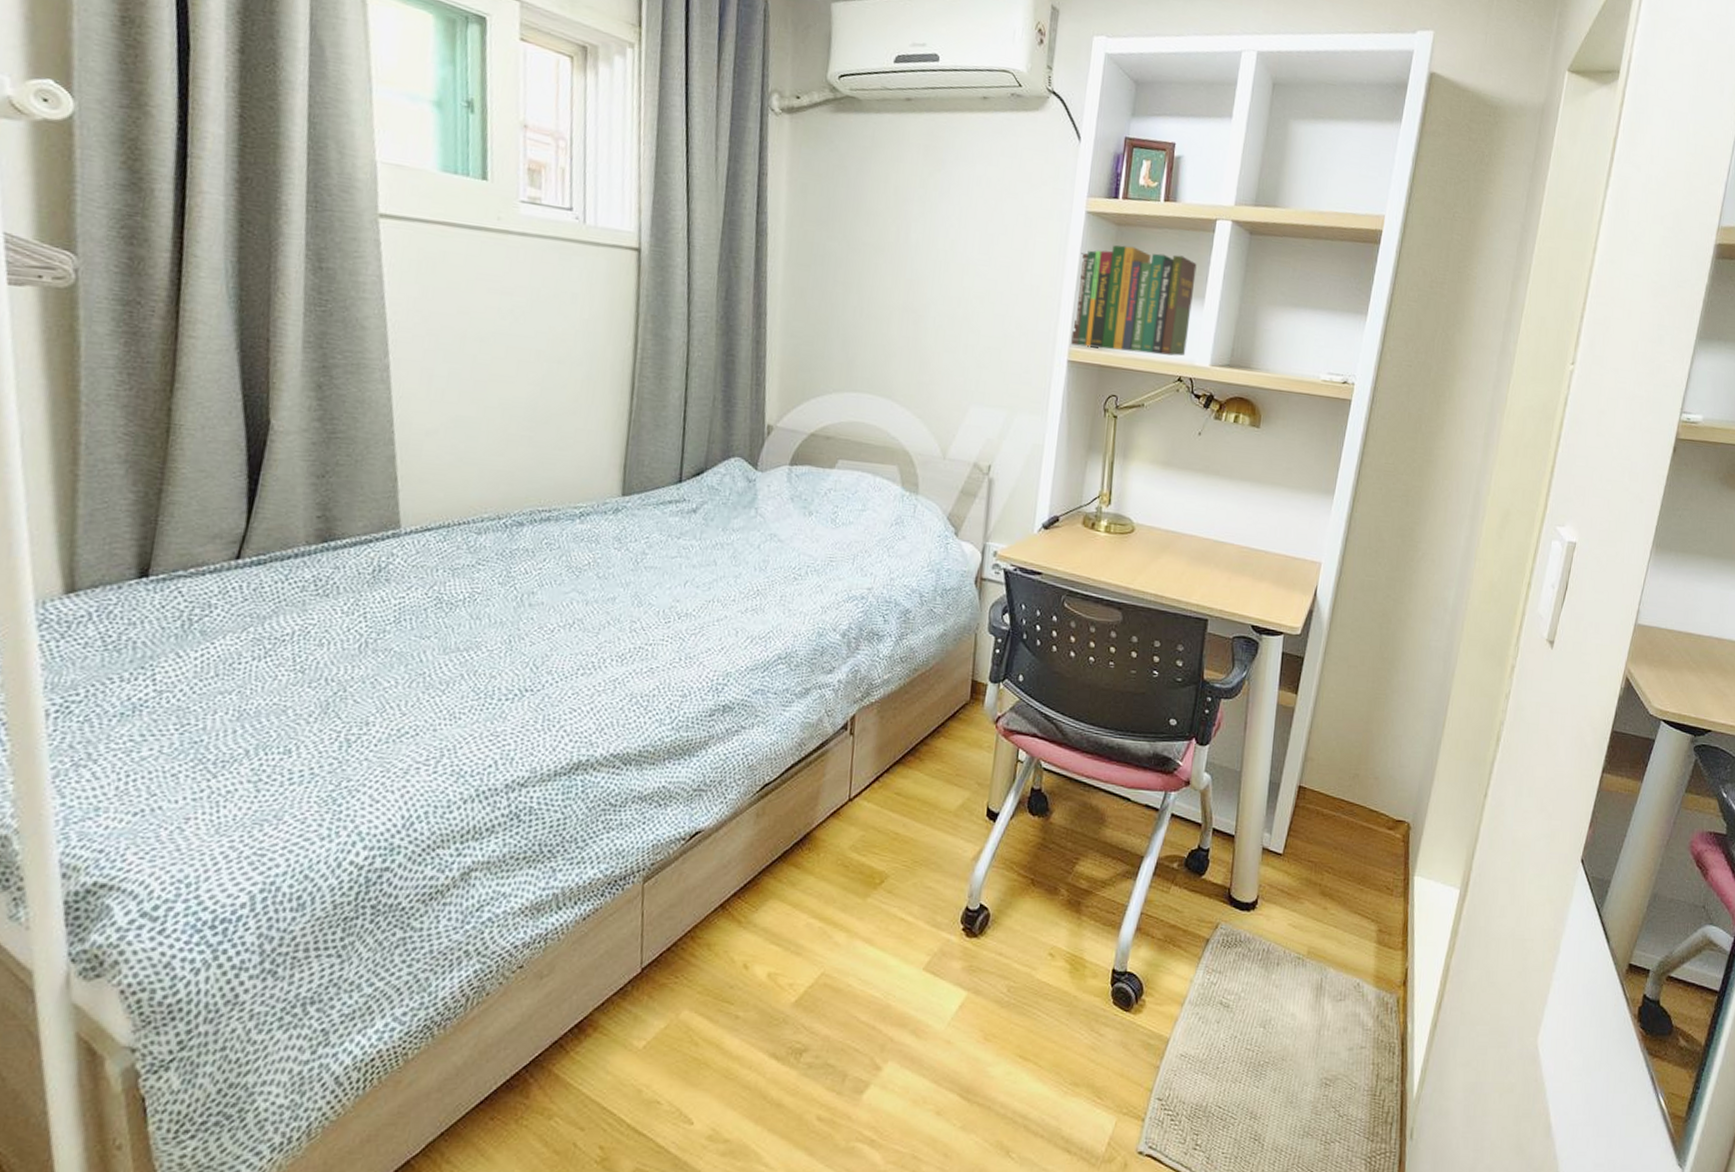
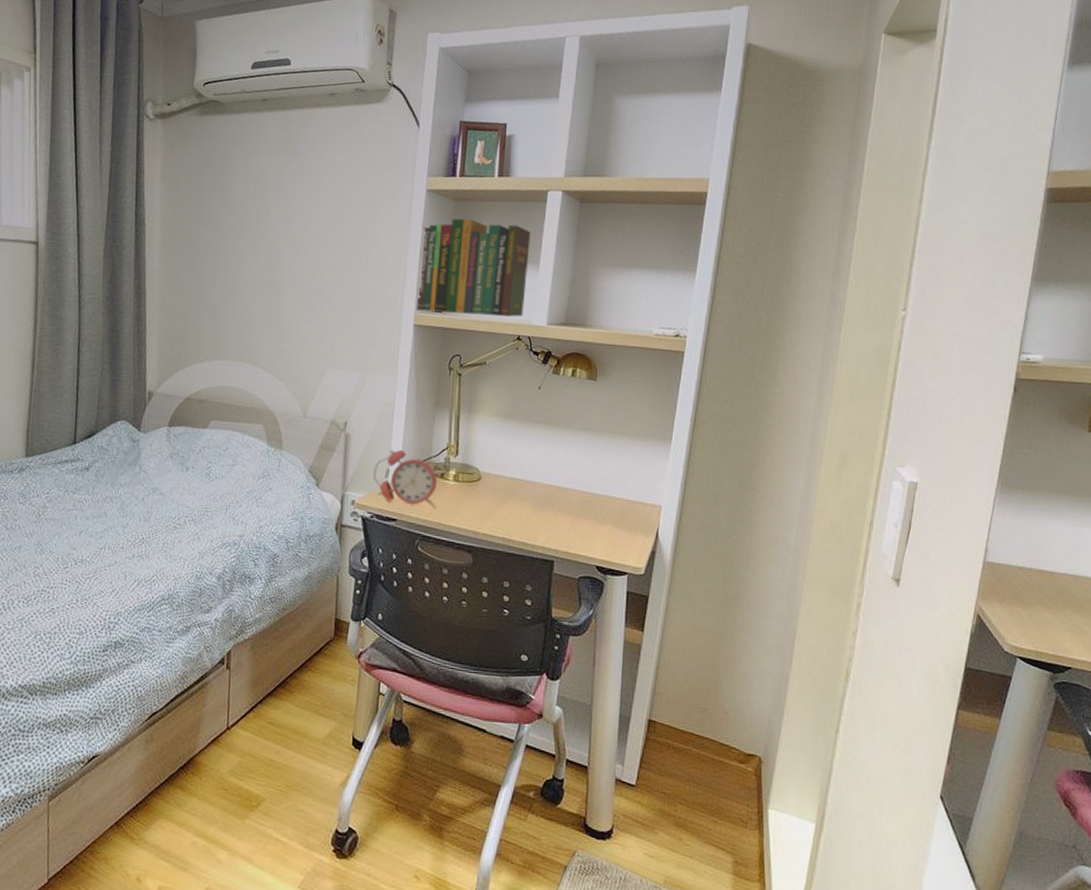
alarm clock: none [1018,497,1097,562] -> present [373,449,446,508]

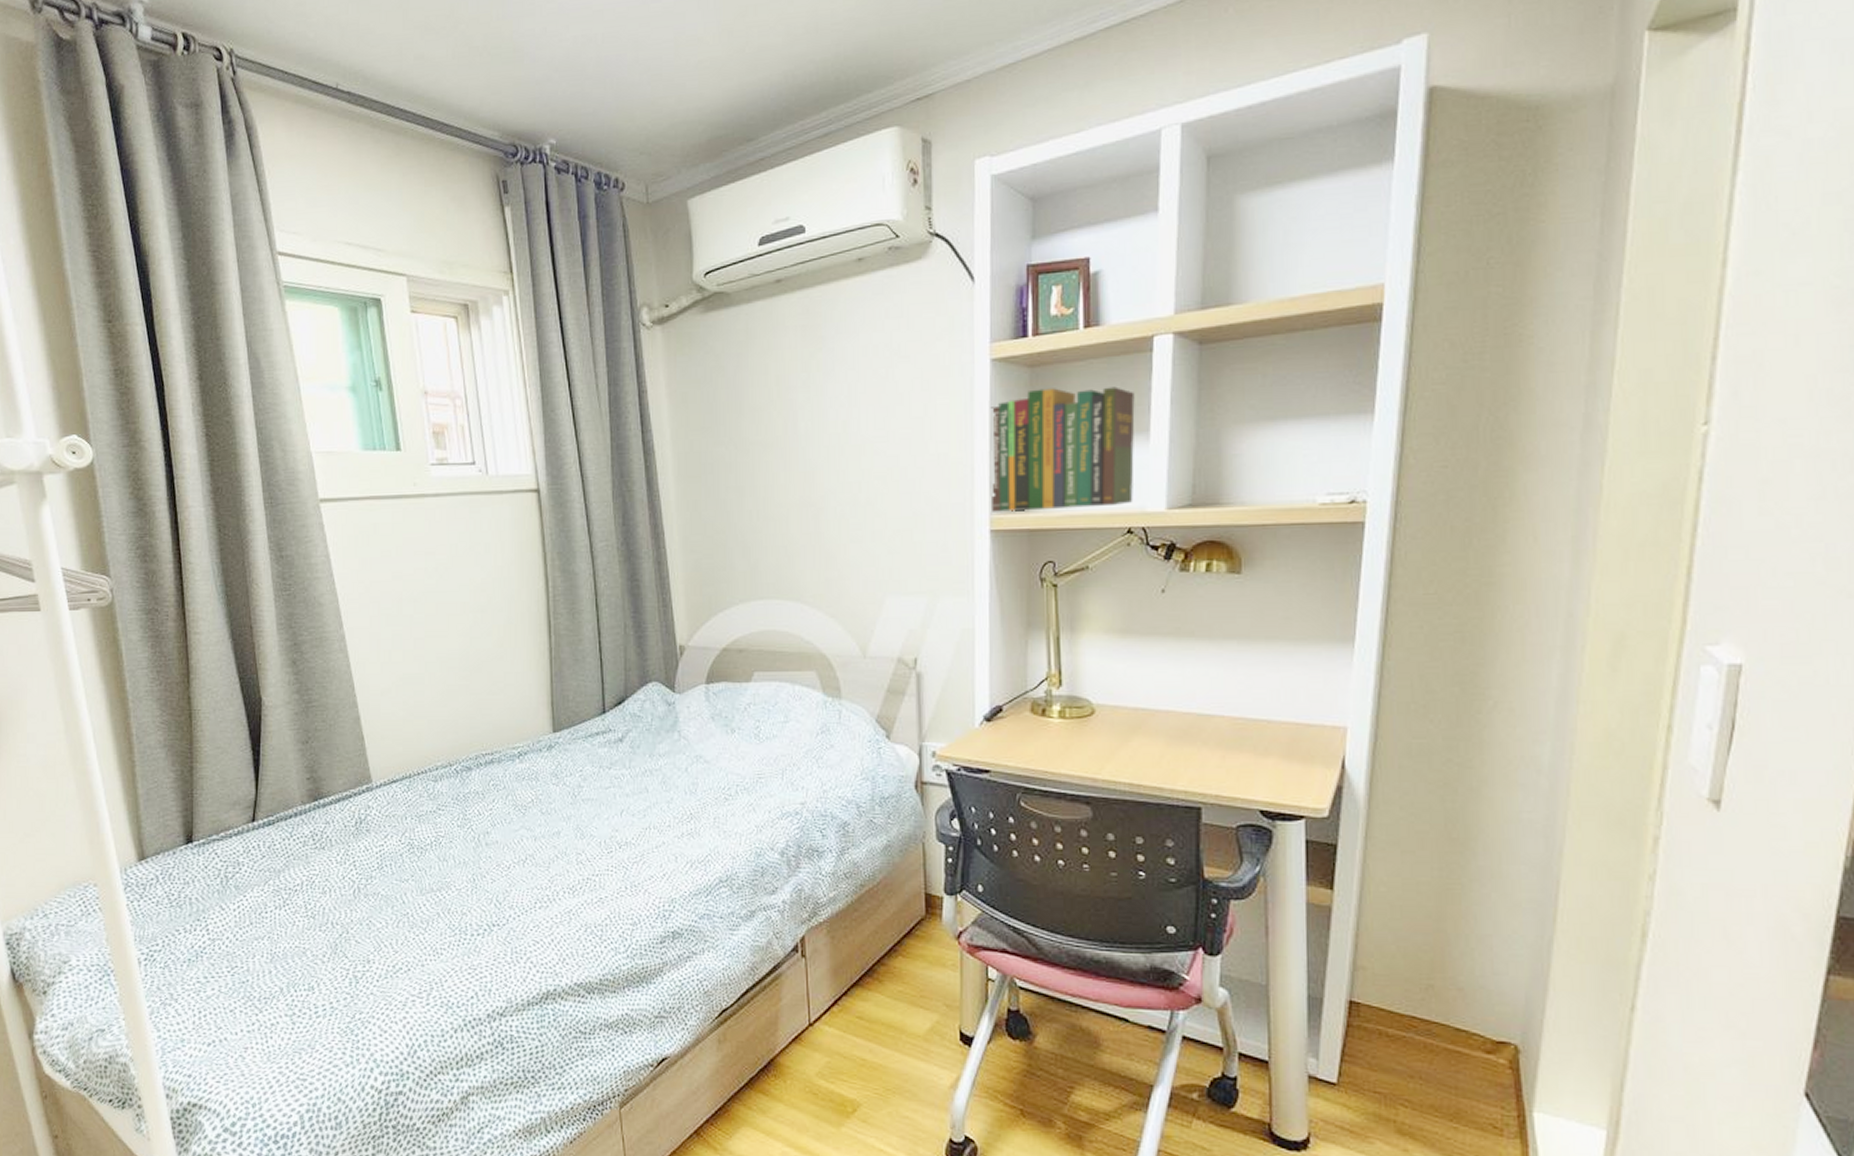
alarm clock: present [373,449,446,508] -> none [956,685,1048,754]

